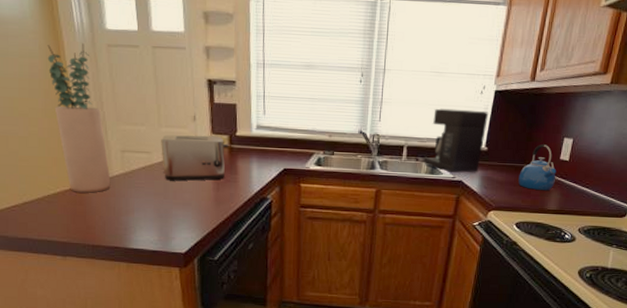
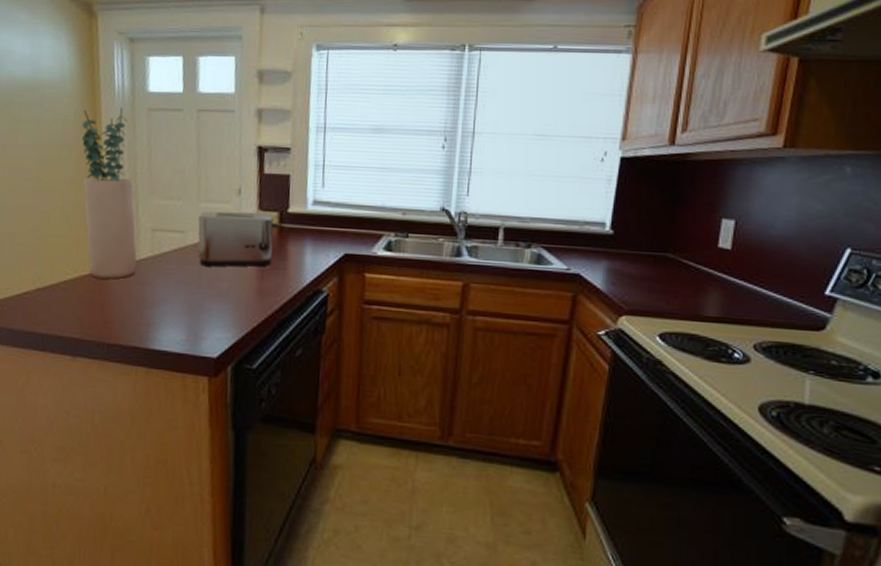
coffee maker: present [424,108,489,174] -> none [527,180,614,265]
kettle: present [518,143,557,191] -> none [660,226,714,291]

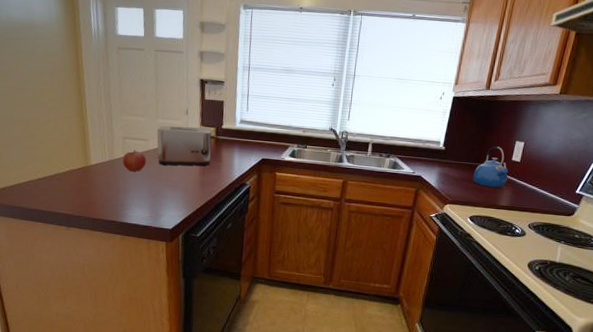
vase: present [81,108,137,279] -> none [67,46,113,173]
fruit: none [151,246,184,276] -> present [123,150,147,171]
kettle: none [660,226,714,291] -> present [473,145,509,189]

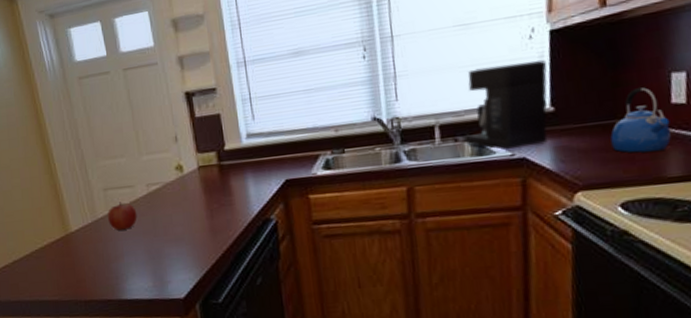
toaster: present [157,125,215,166] -> none [143,154,218,215]
coffee maker: none [387,111,447,170] -> present [466,60,548,150]

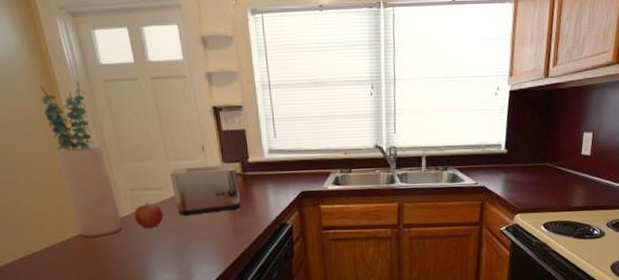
vase: none [22,81,97,243] -> present [40,81,123,238]
toaster: none [143,154,218,215] -> present [170,164,242,216]
coffee maker: present [466,60,548,150] -> none [444,112,506,179]
kettle: present [610,86,671,153] -> none [542,140,579,189]

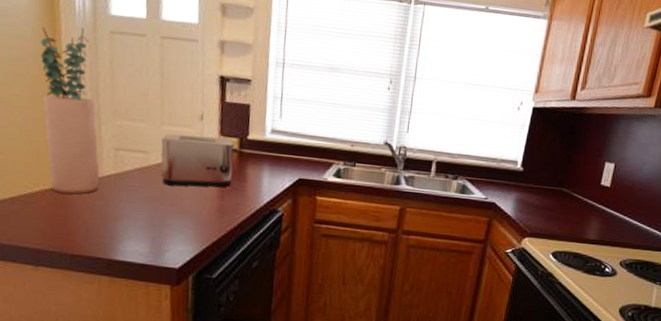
fruit: present [134,202,164,228] -> none [114,164,147,193]

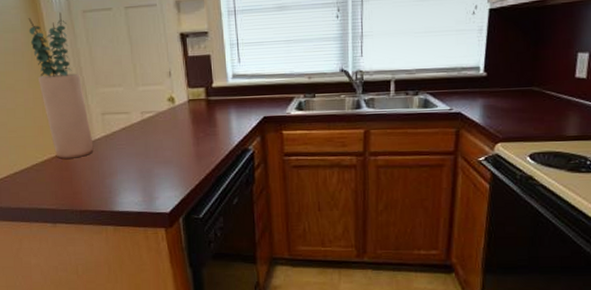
toaster: present [161,133,239,187] -> none [139,89,206,140]

